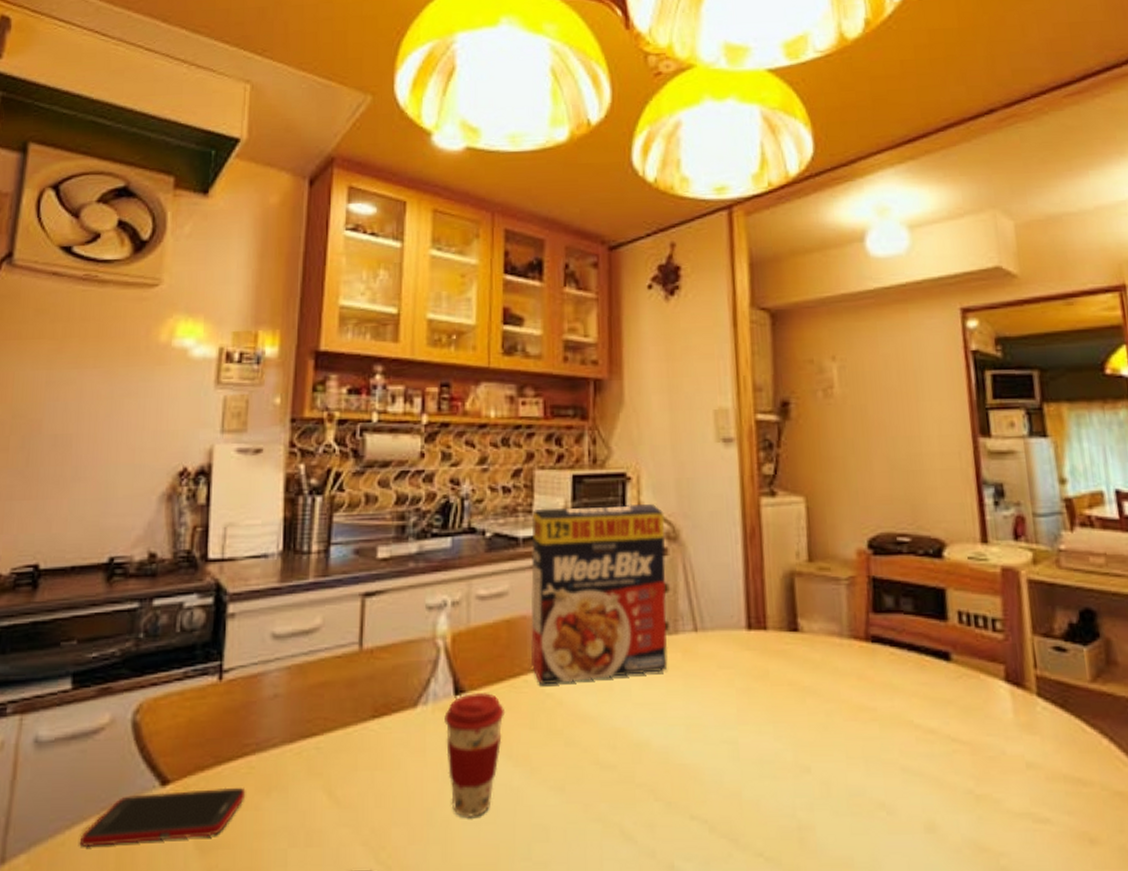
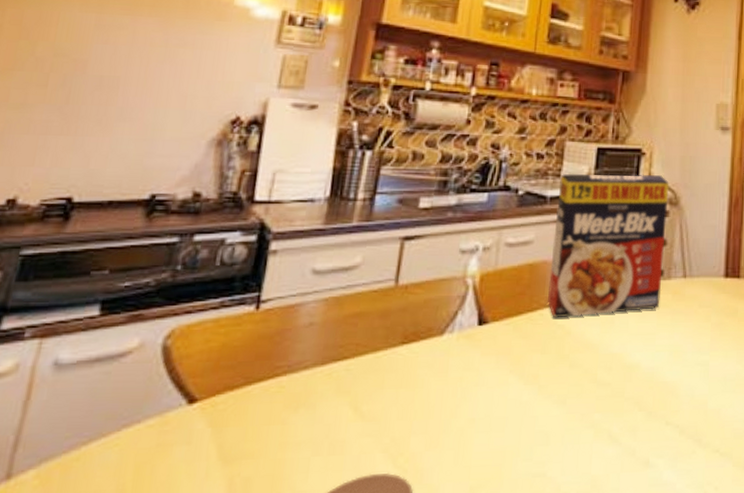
cell phone: present [81,787,246,847] -> none [97,404,274,461]
coffee cup: present [444,693,506,817] -> none [466,324,522,427]

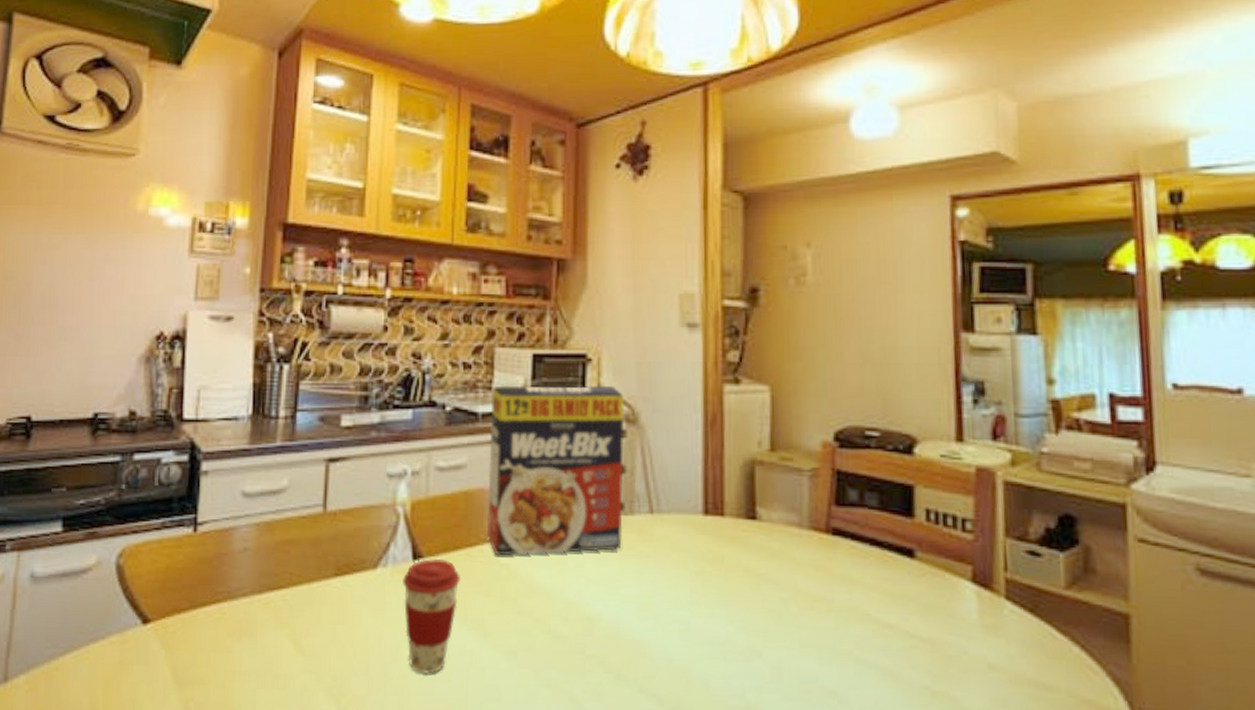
coffee cup: none [466,324,522,427] -> present [403,559,462,674]

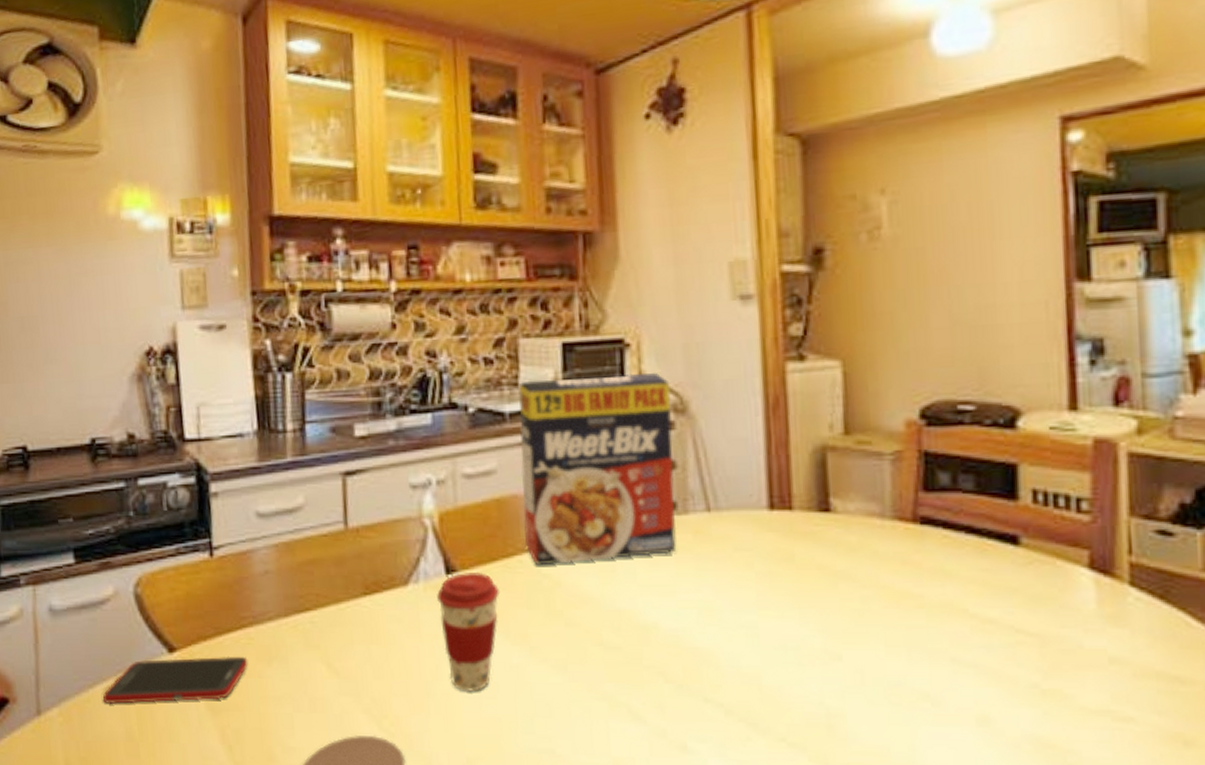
cell phone: none [72,629,219,674] -> present [103,656,248,704]

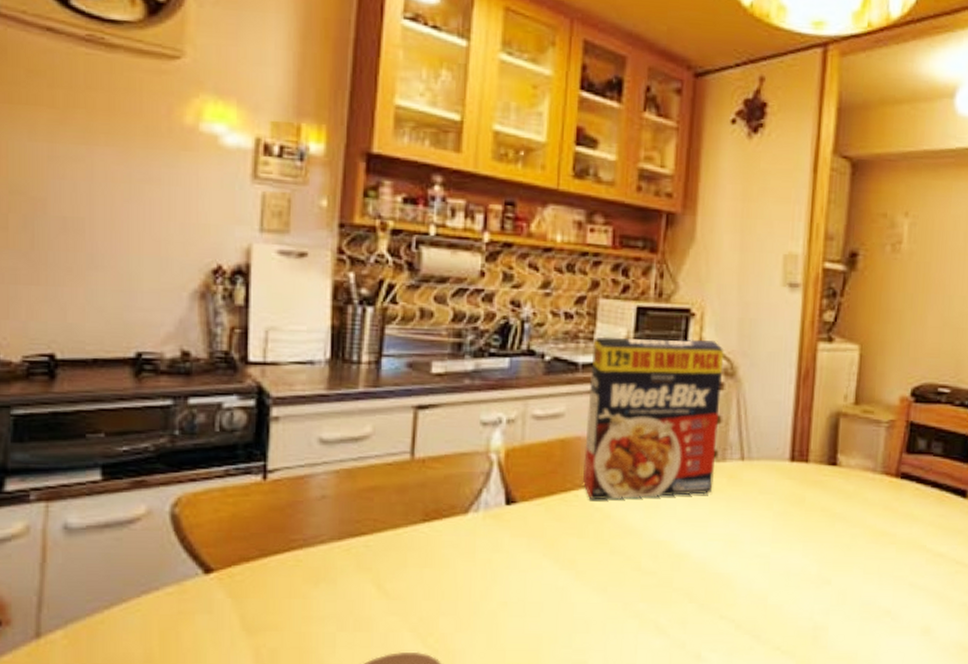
cell phone: present [103,656,248,704] -> none [121,577,293,625]
coffee cup: present [437,573,501,692] -> none [495,504,555,611]

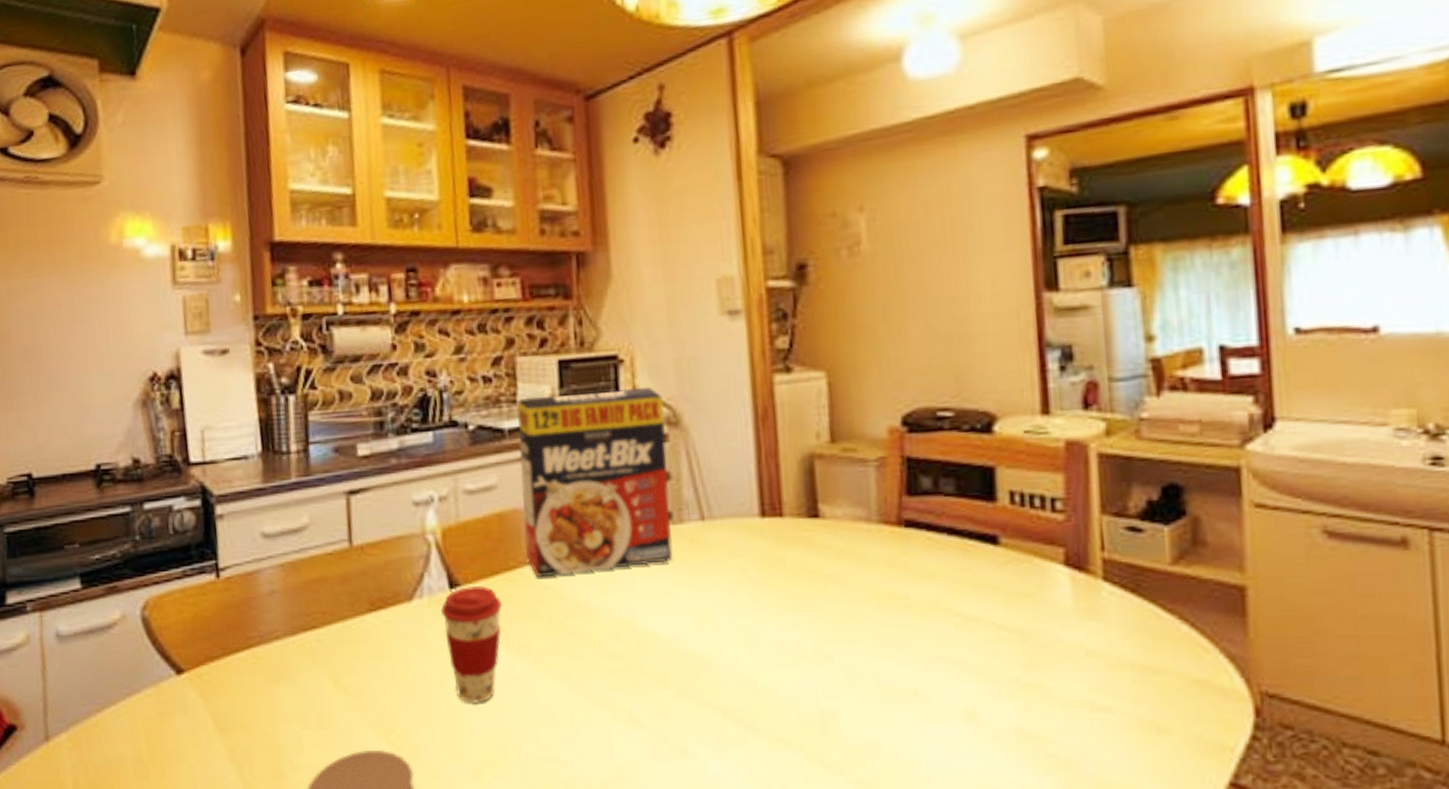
coffee cup: none [495,504,555,611] -> present [441,586,503,703]

